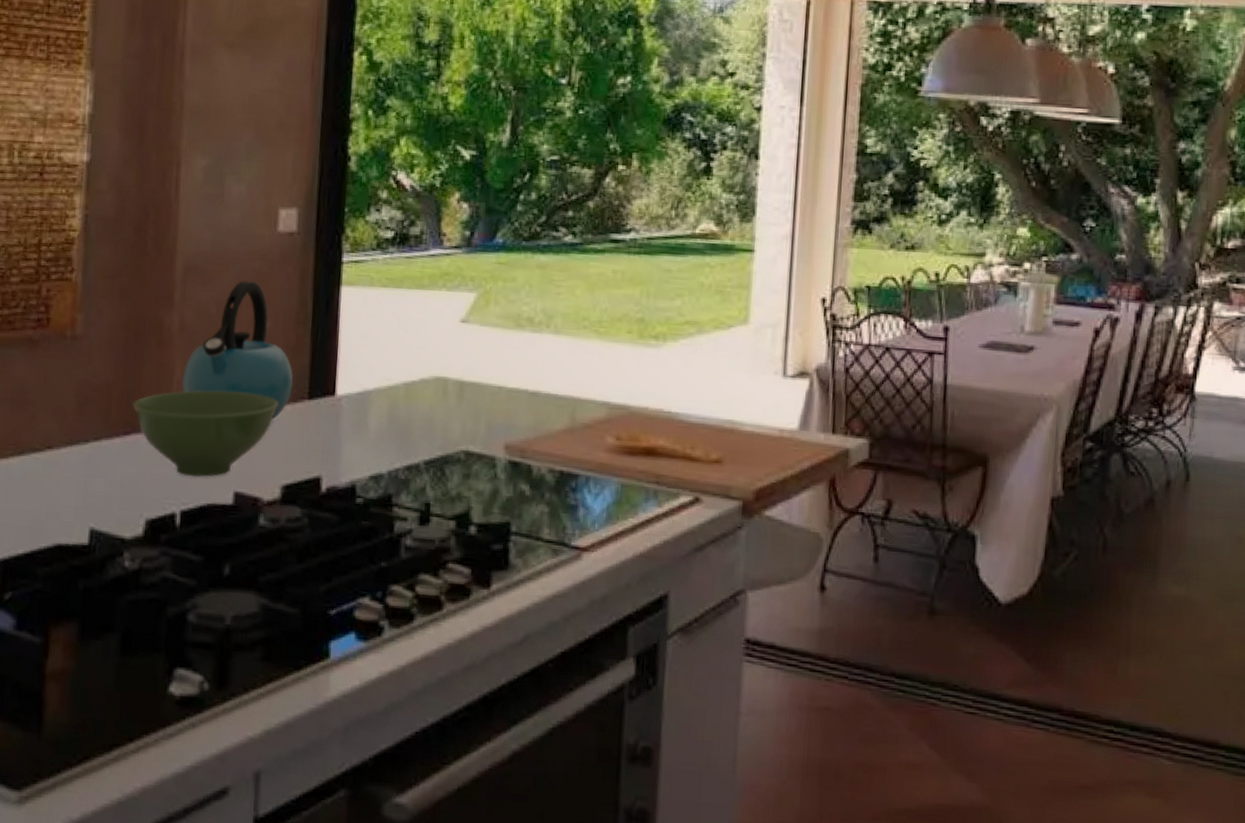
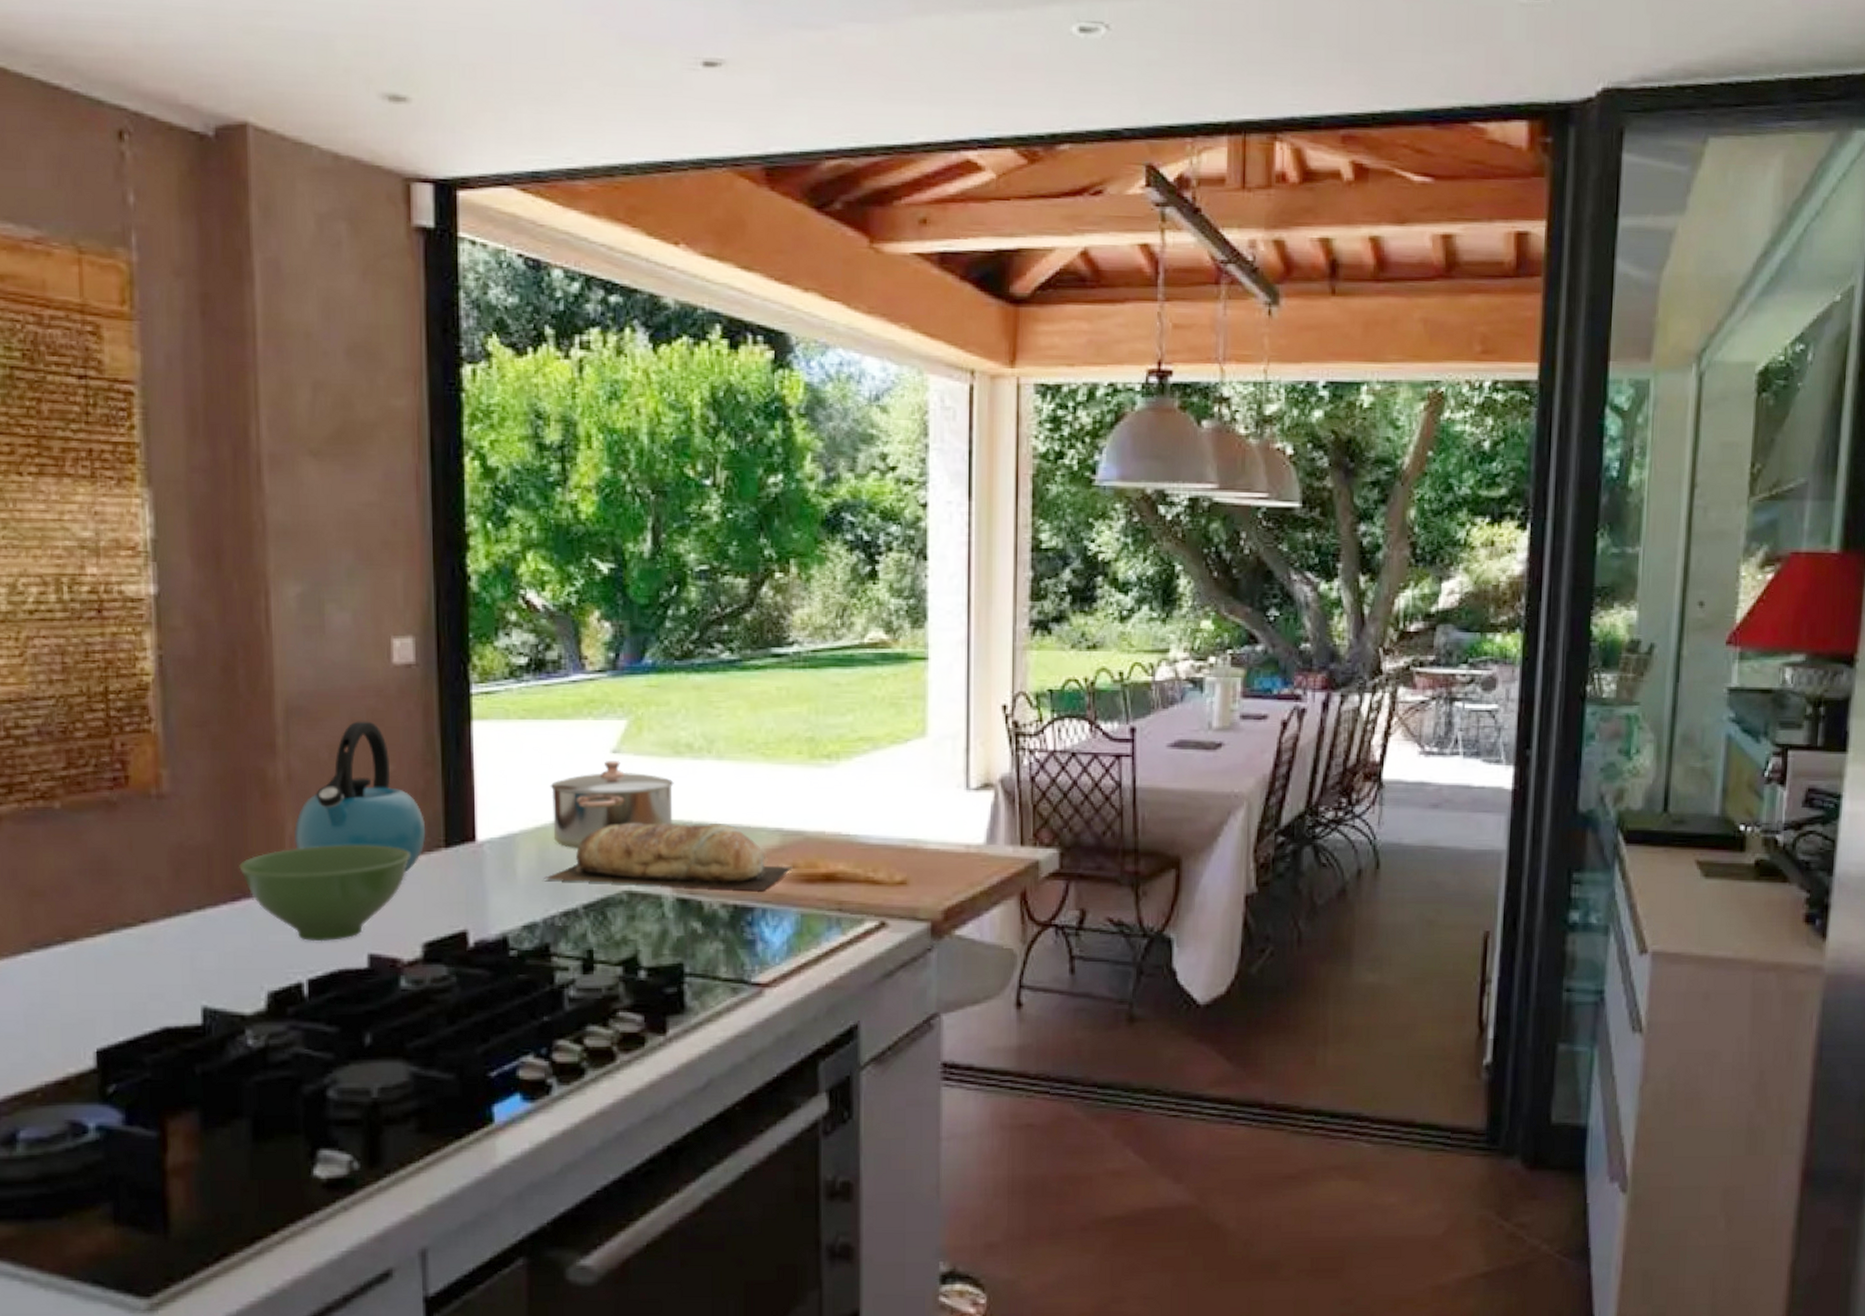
bread loaf: none [391,387,618,459] -> present [543,822,794,891]
cooking pot: none [403,329,514,408] -> present [550,761,674,848]

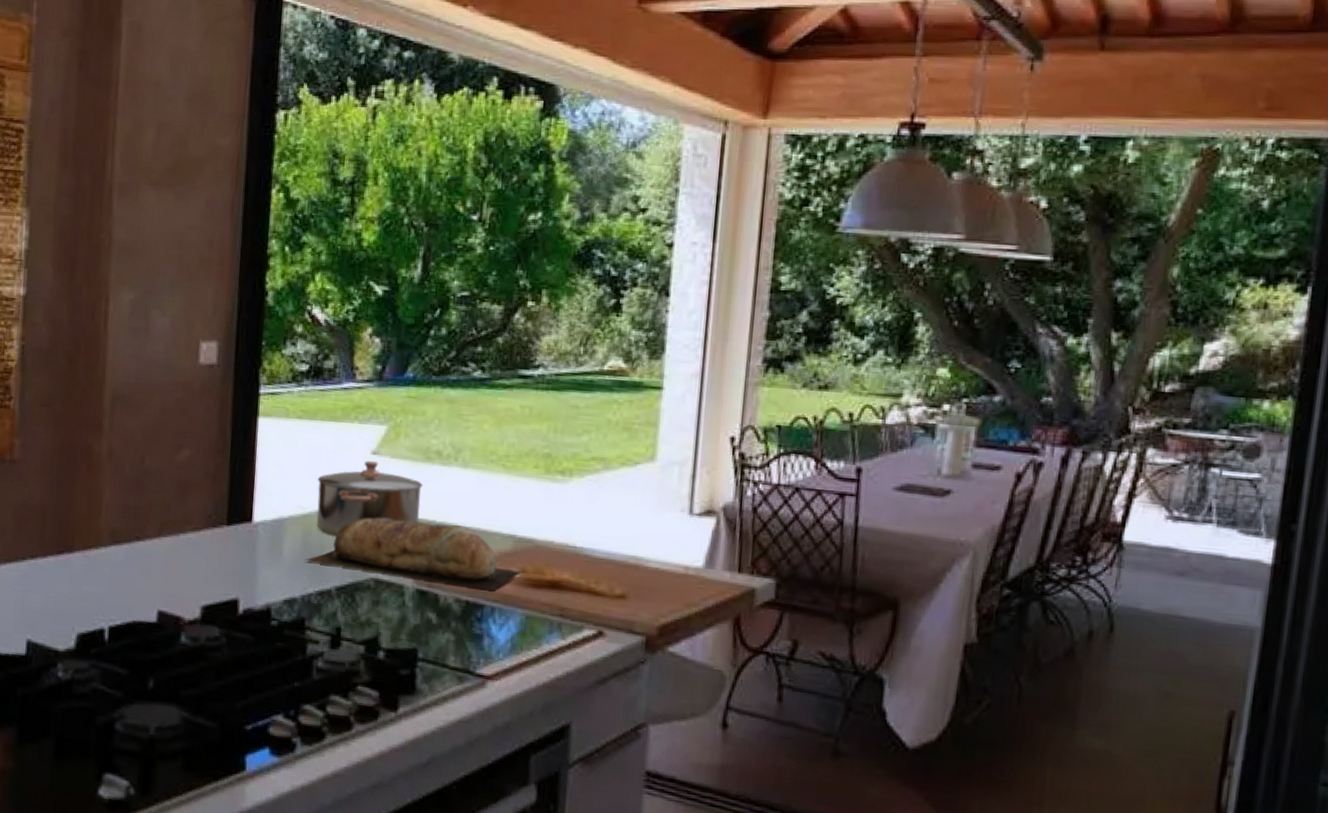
bowl: present [239,845,410,942] -> none [65,513,199,596]
kettle: present [295,721,426,873] -> none [109,410,213,544]

